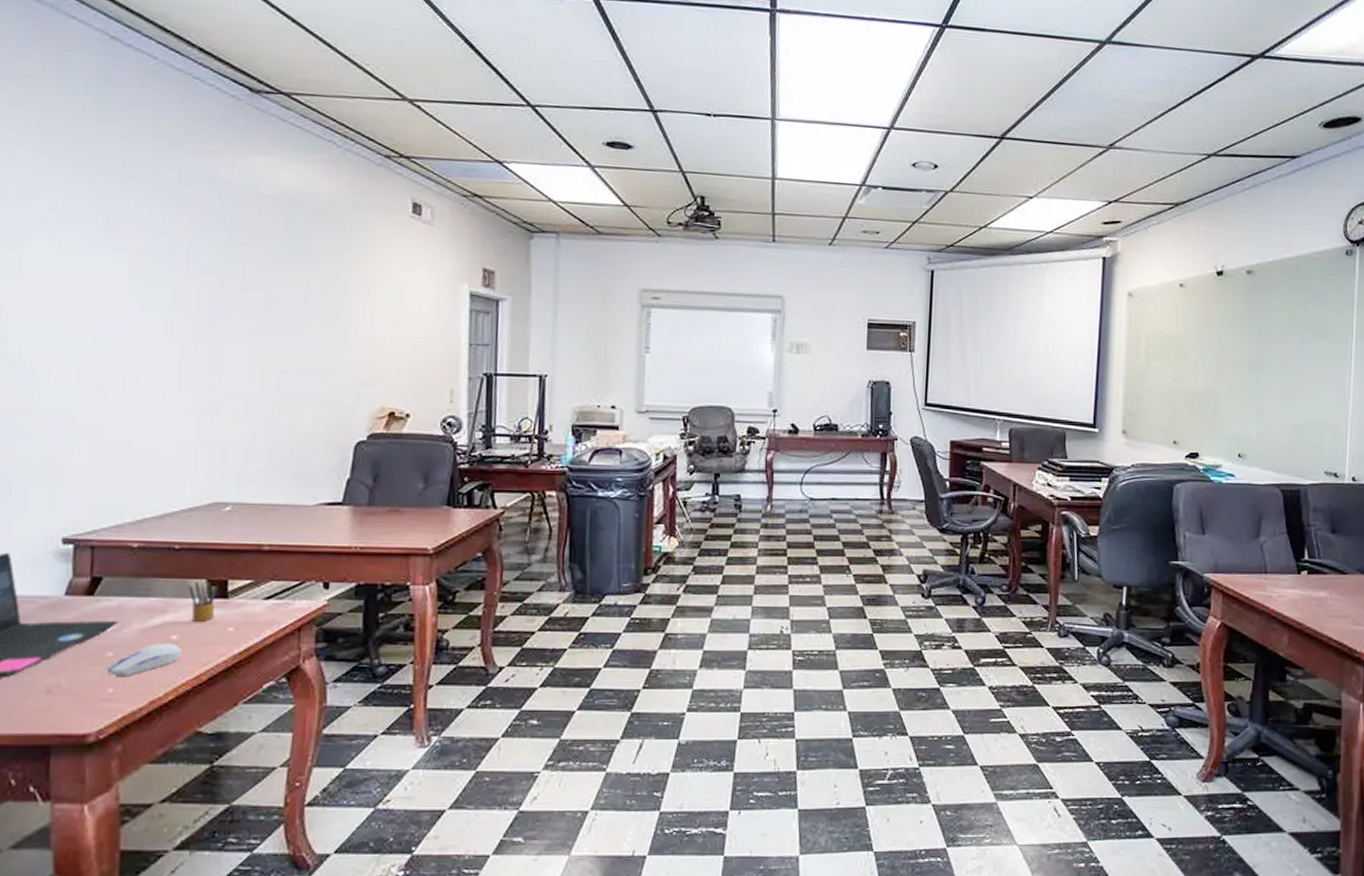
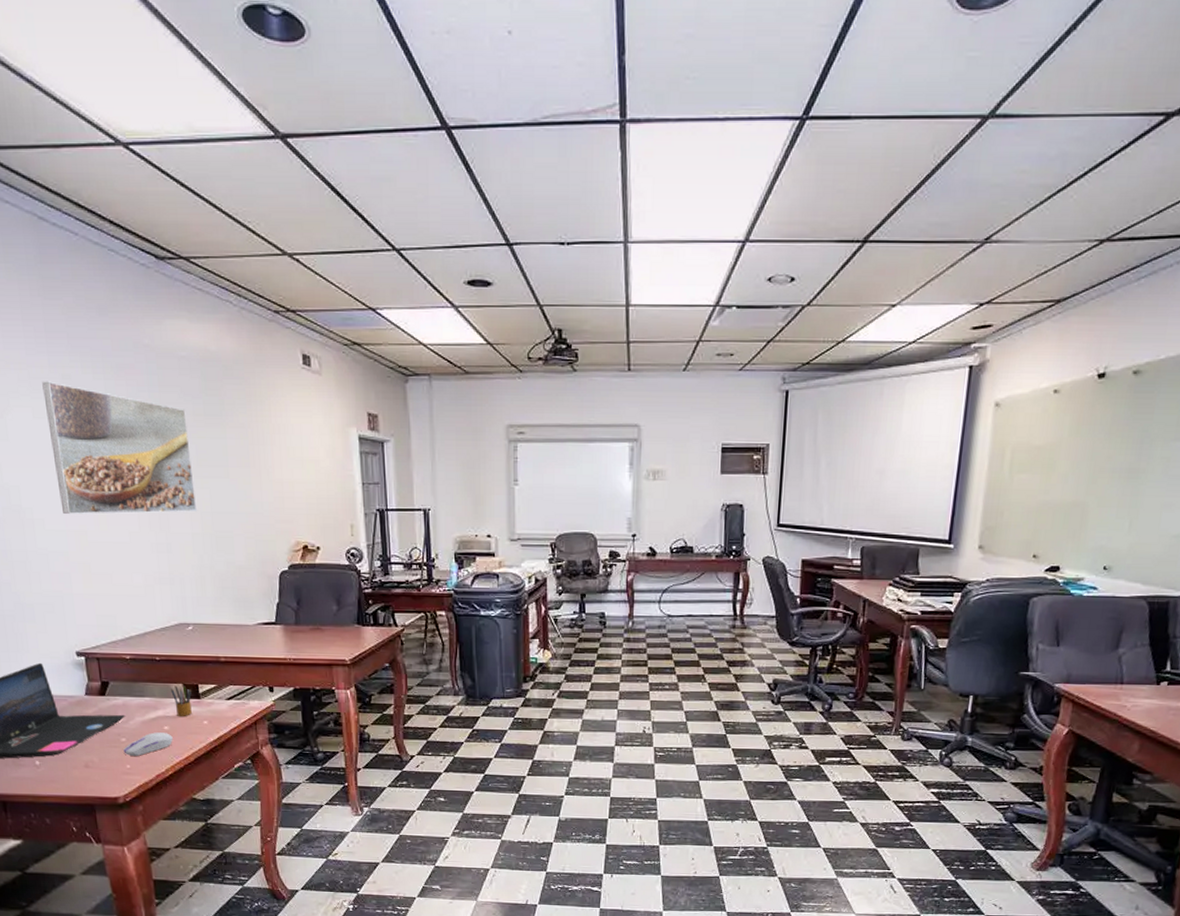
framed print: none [76,211,262,370] -> present [42,381,198,514]

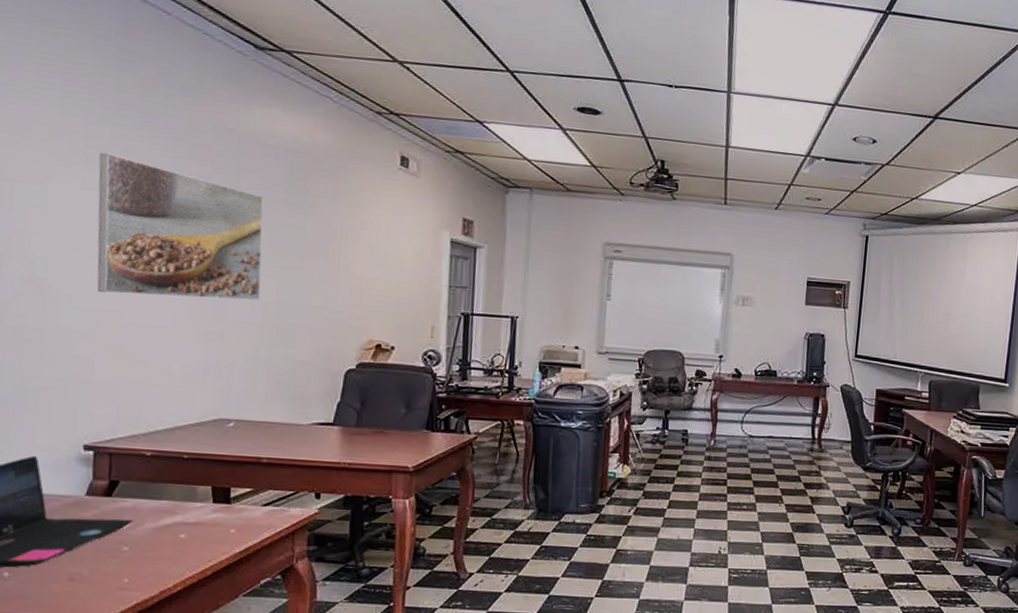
computer mouse: present [123,732,173,756] -> none [123,541,189,568]
pencil box: present [171,685,192,717] -> none [196,487,221,524]

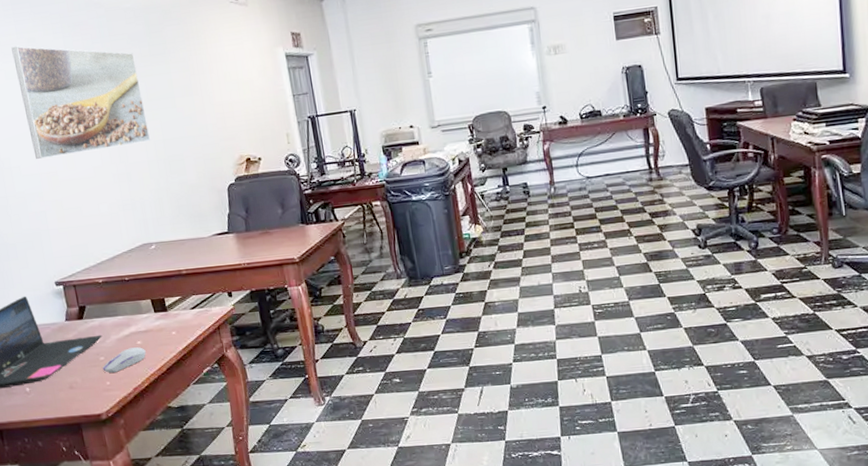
computer mouse: none [123,541,189,568] -> present [102,347,146,373]

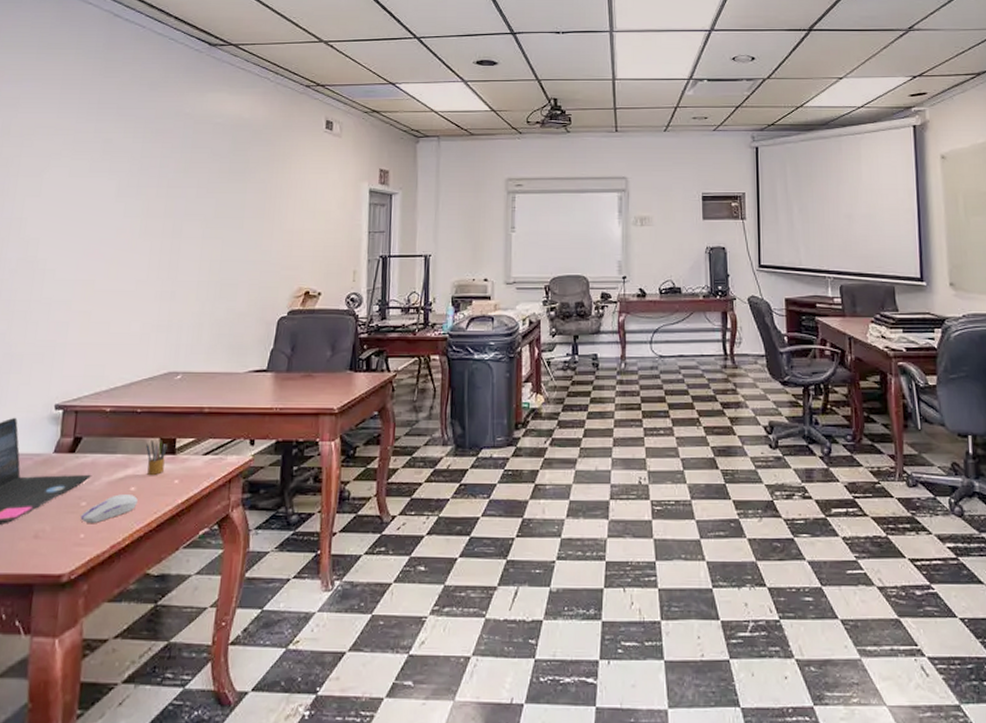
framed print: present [11,46,151,159] -> none [75,144,213,264]
pencil box: none [140,300,161,331] -> present [146,439,168,476]

